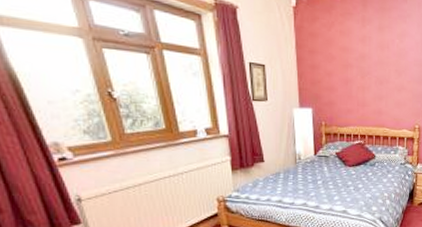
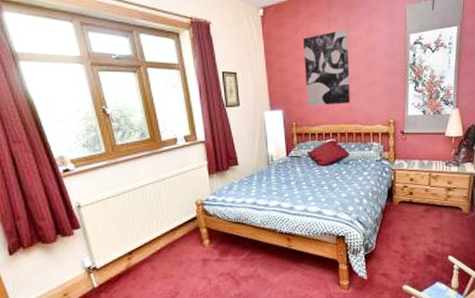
wall art: none [335,31,381,107] -> present [302,29,350,106]

